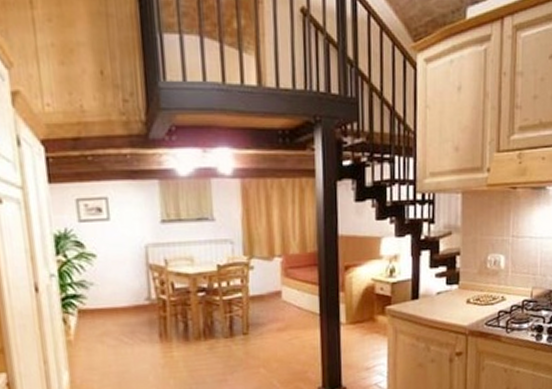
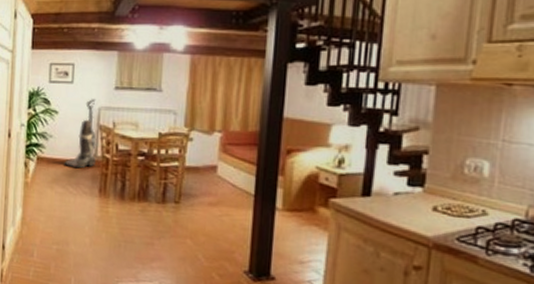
vacuum cleaner: none [113,236,152,316] -> present [64,99,97,169]

